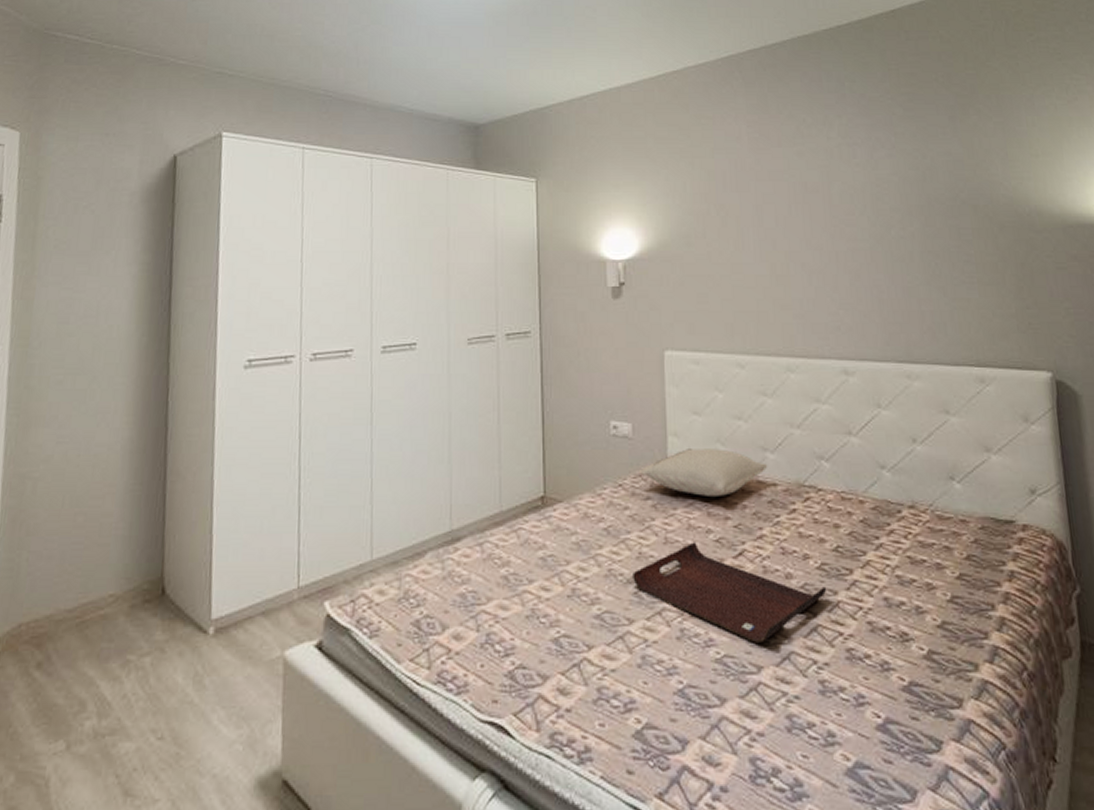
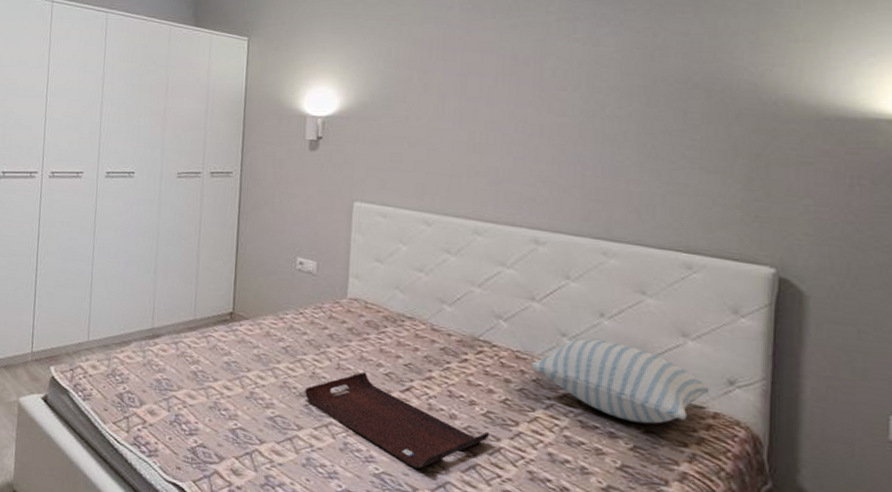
pillow: present [638,449,768,498] -> none [318,291,444,338]
pillow: none [857,466,1016,548] -> present [531,337,710,424]

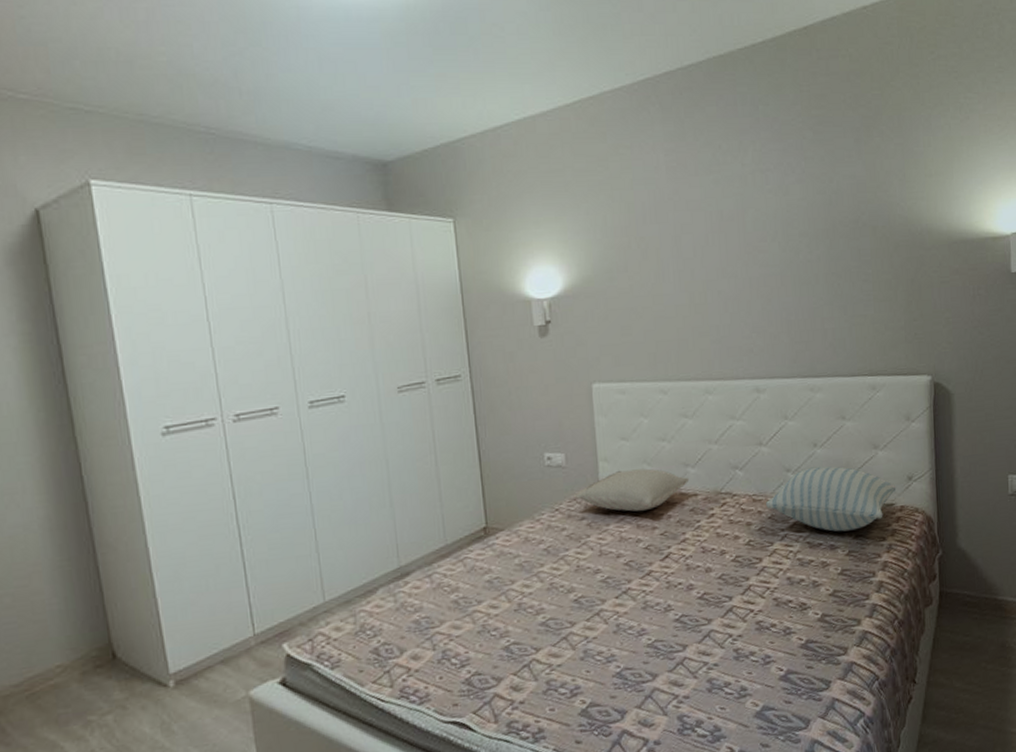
serving tray: present [305,371,490,469] -> none [572,551,741,628]
pillow: none [318,291,444,338] -> present [573,468,690,512]

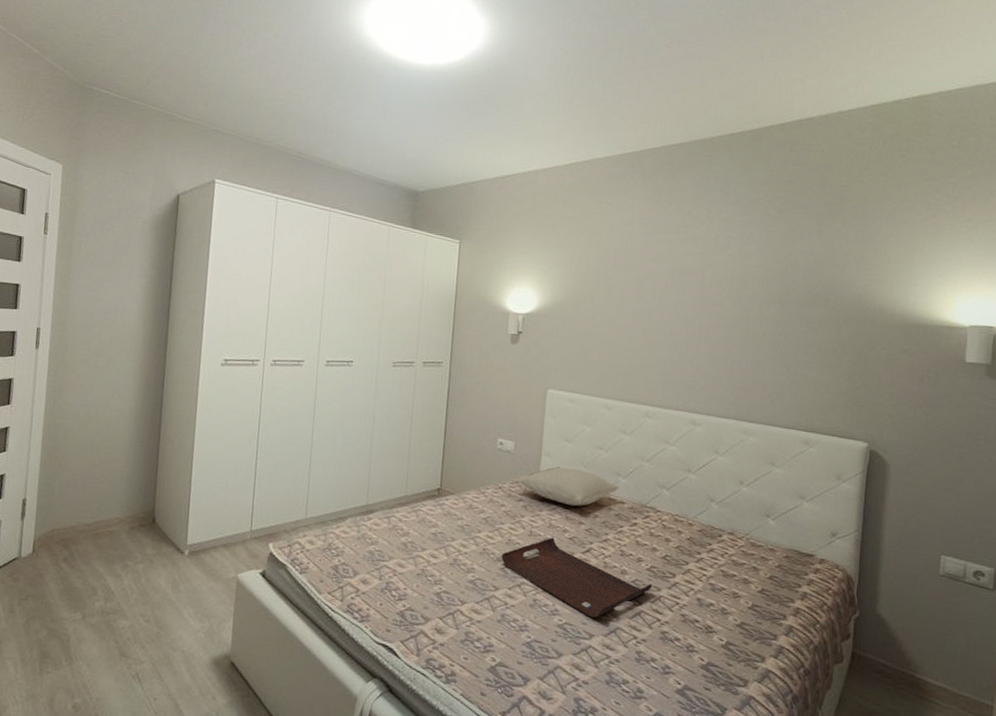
serving tray: none [572,551,741,628] -> present [501,537,653,618]
pillow: present [766,466,897,532] -> none [686,502,819,571]

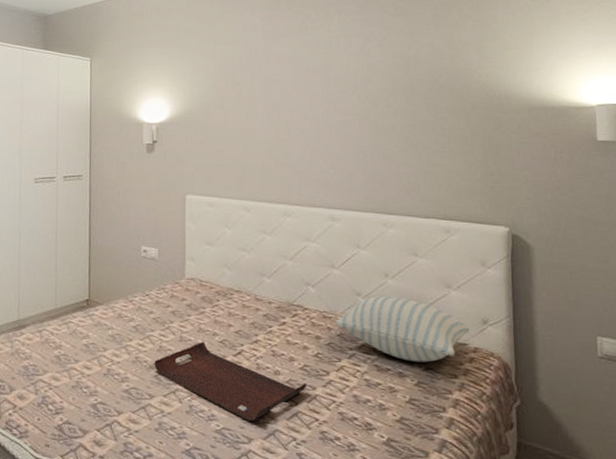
pillow: present [515,467,619,507] -> none [162,271,265,310]
pillow: none [686,502,819,571] -> present [336,295,470,363]

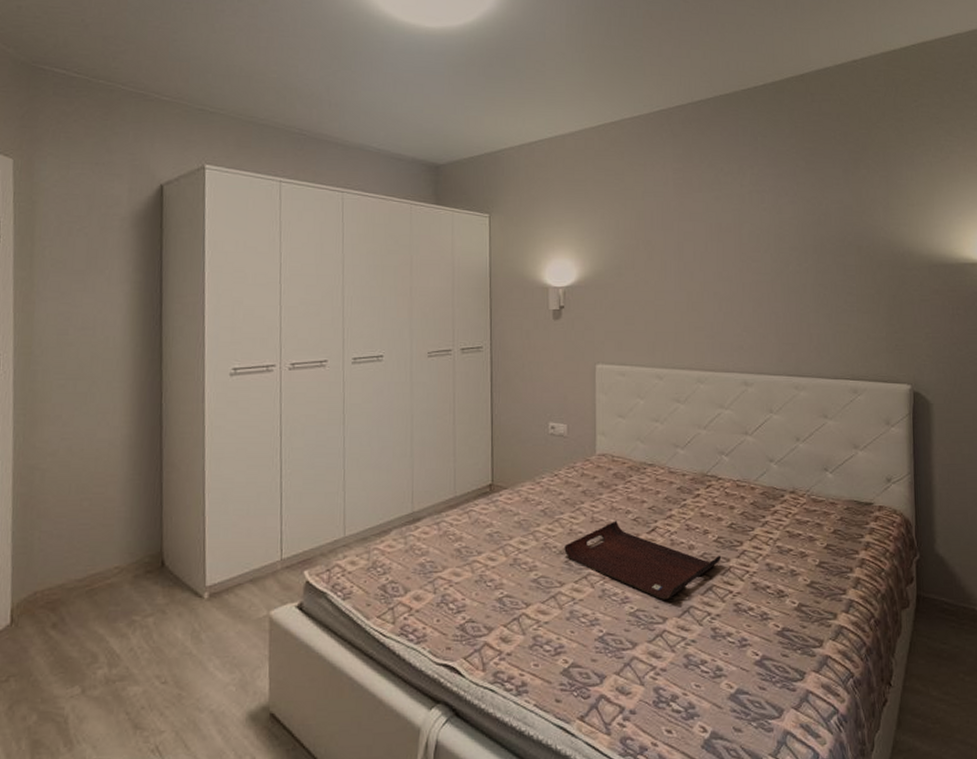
pillow: present [336,295,470,363] -> none [749,460,875,525]

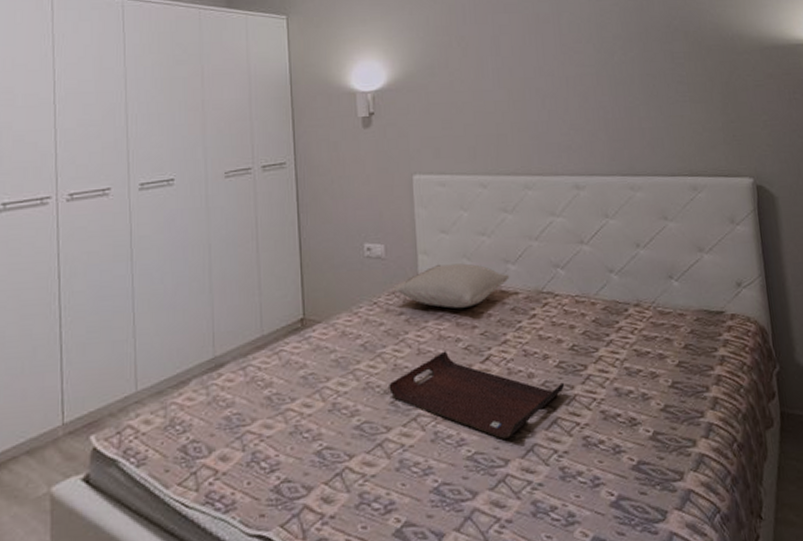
pillow: none [571,445,679,485] -> present [391,263,510,309]

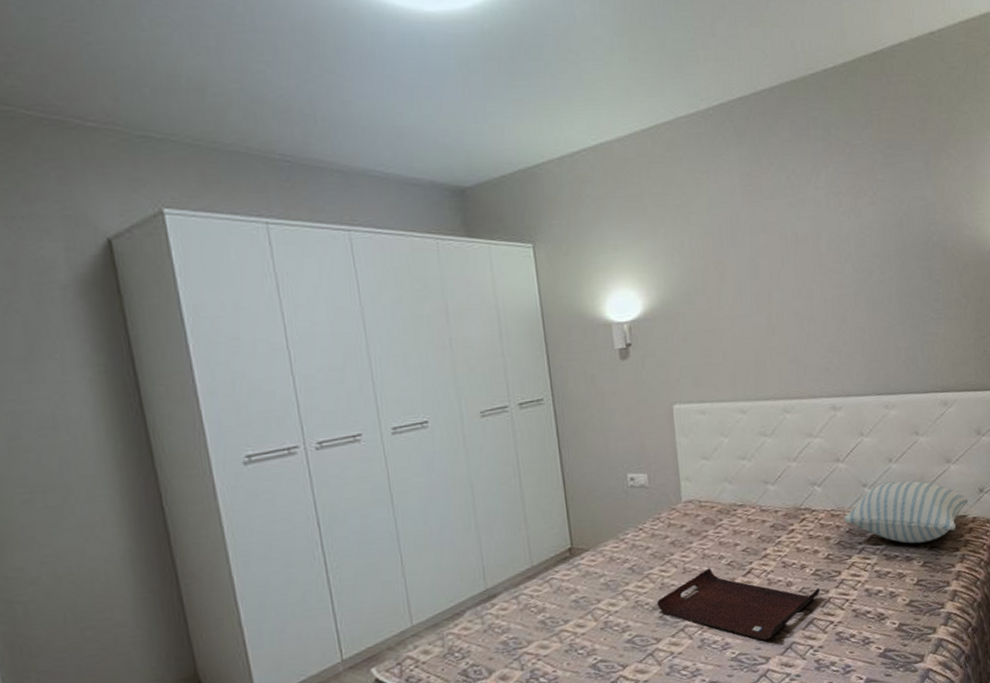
pillow: present [391,263,510,309] -> none [656,486,770,529]
pillow: none [589,268,726,340] -> present [844,480,969,544]

